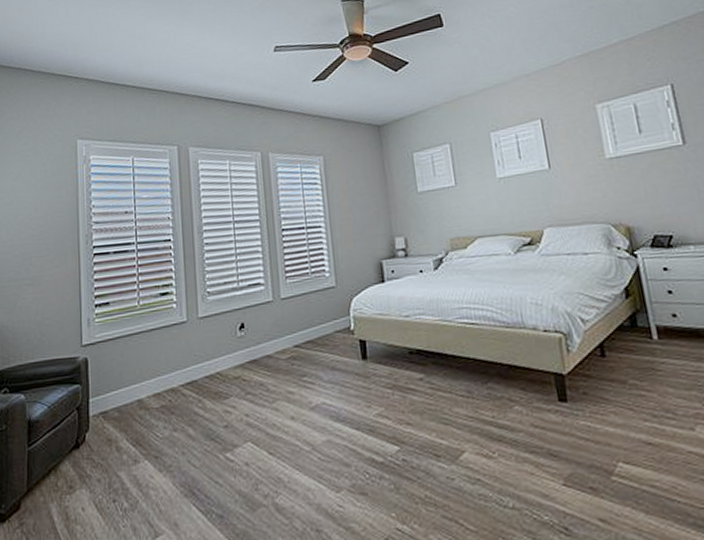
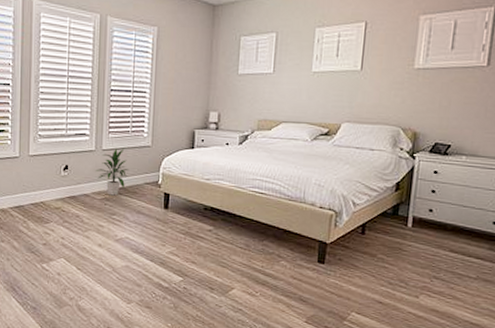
indoor plant: none [276,294,315,353] -> present [95,148,129,196]

